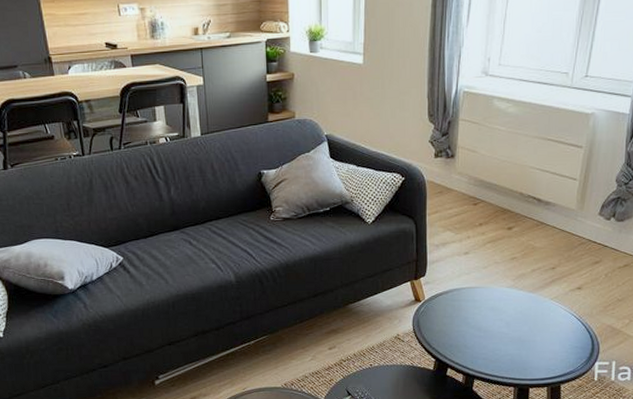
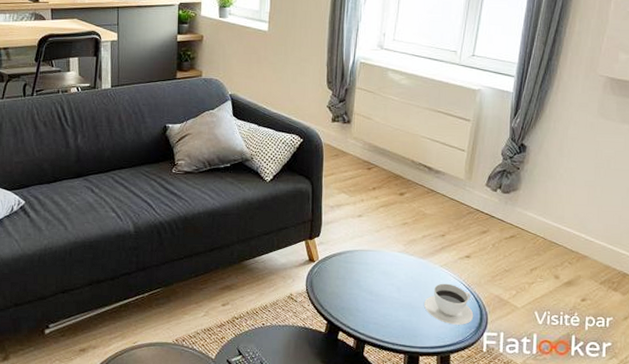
teacup: none [534,316,585,356] -> present [424,283,474,325]

